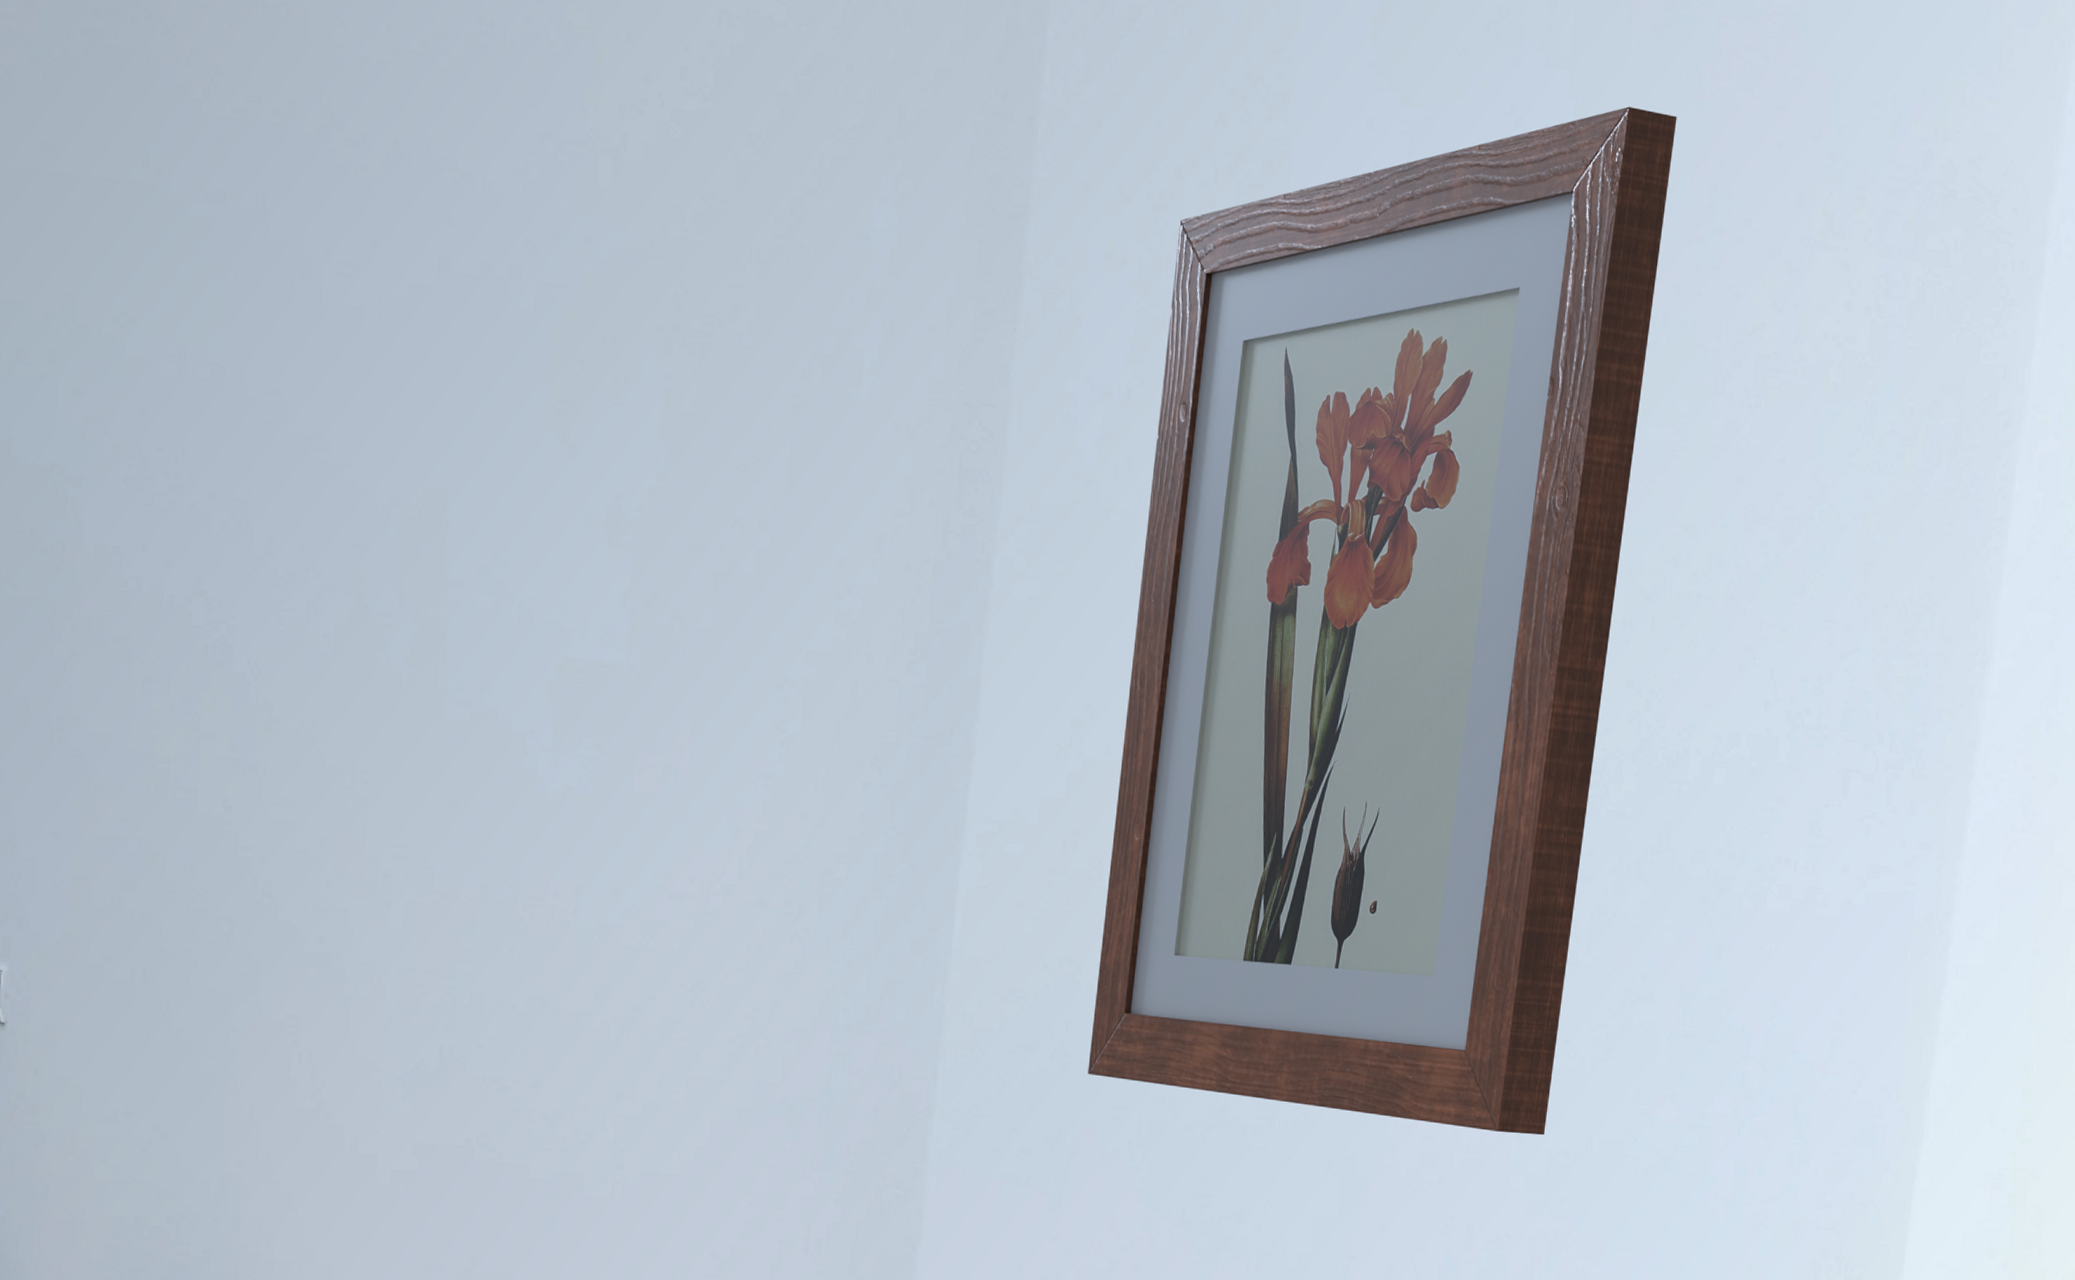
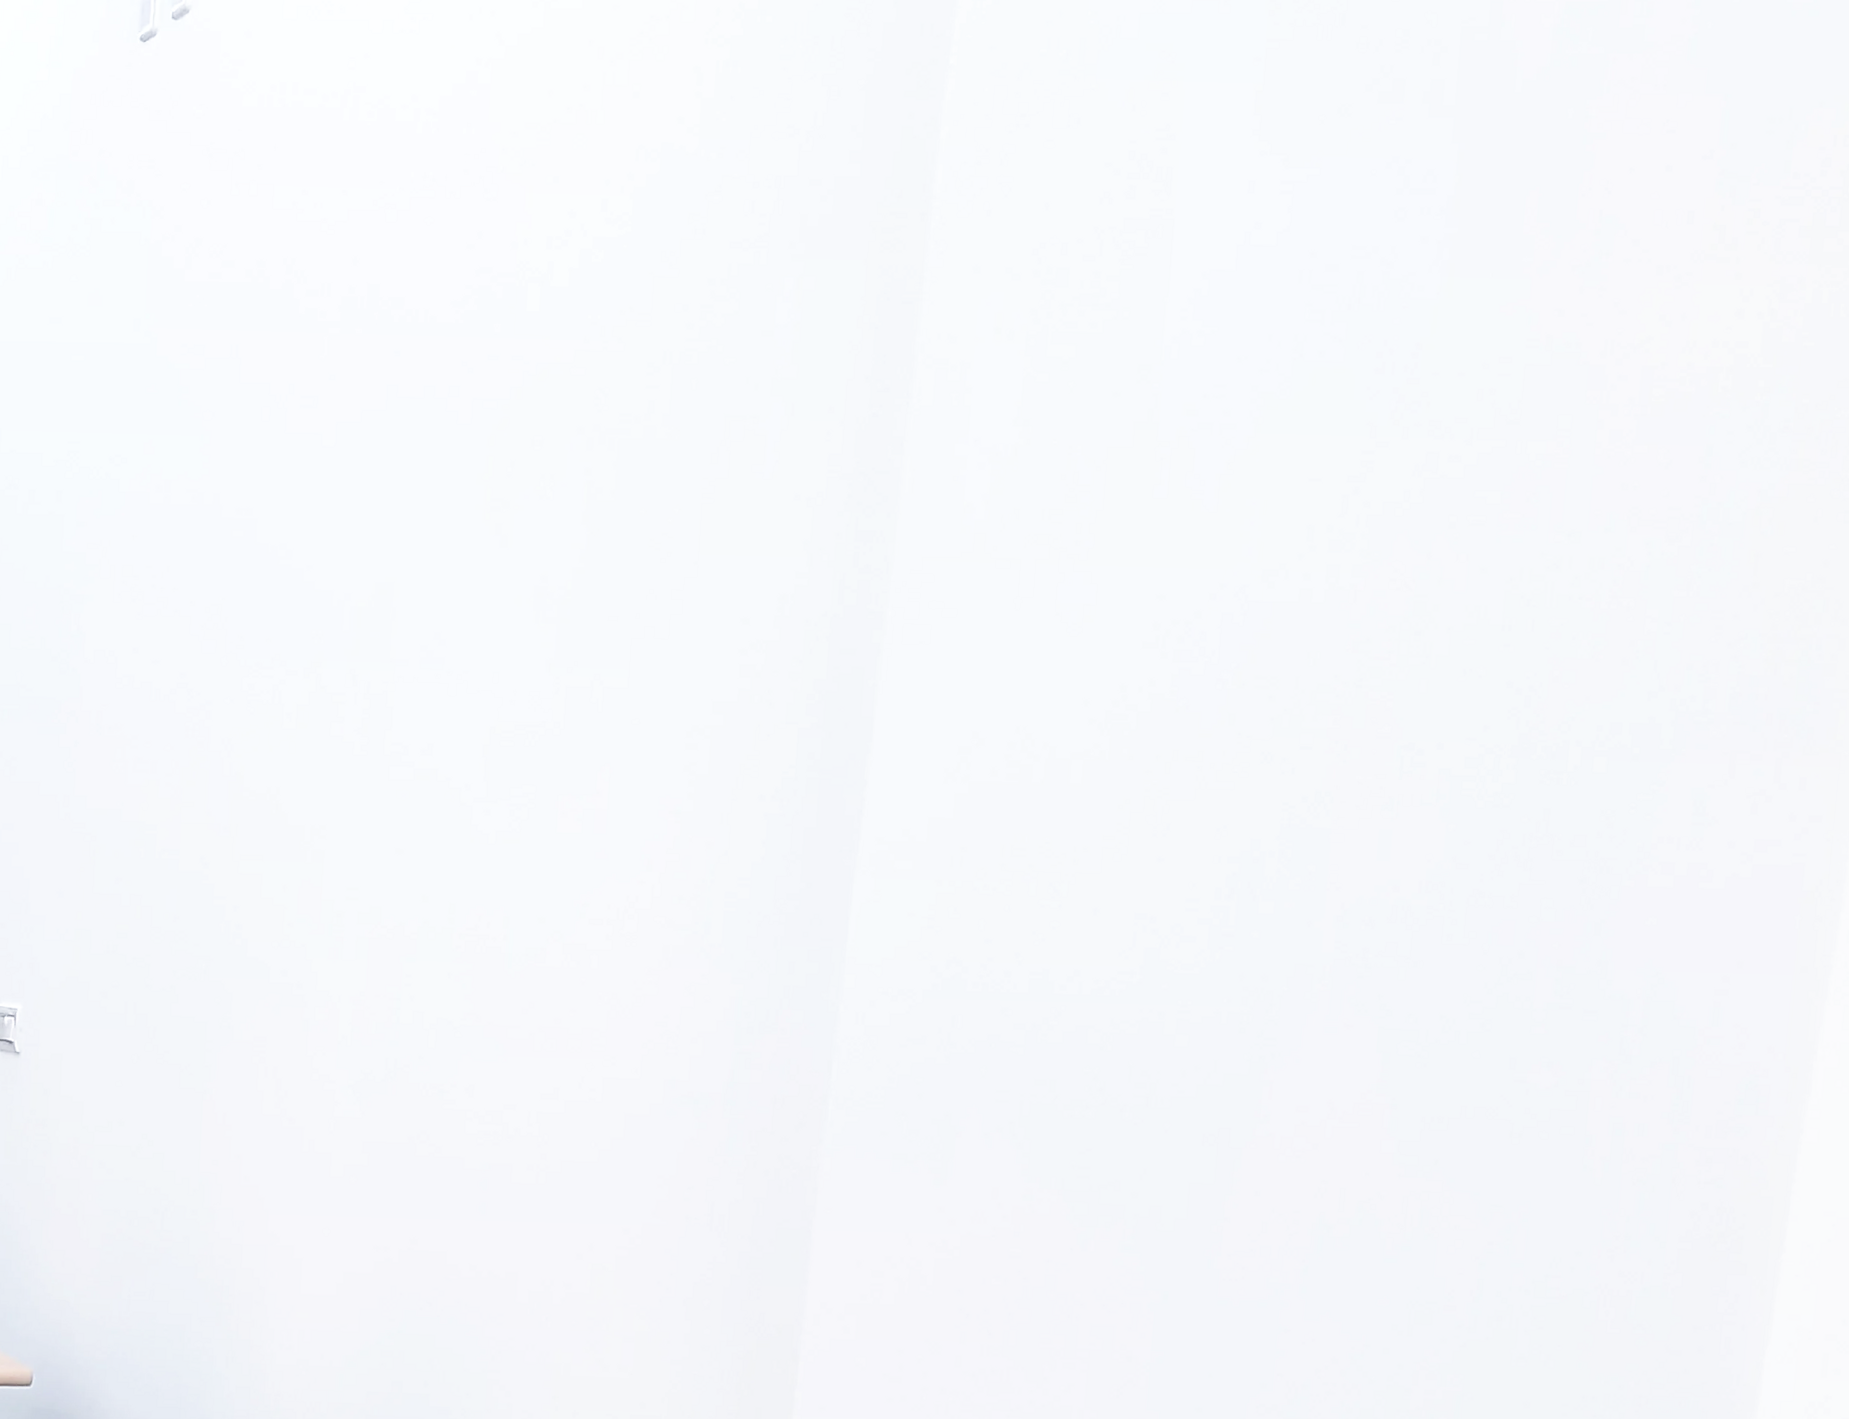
wall art: present [1087,106,1677,1136] -> none [972,146,1563,1104]

